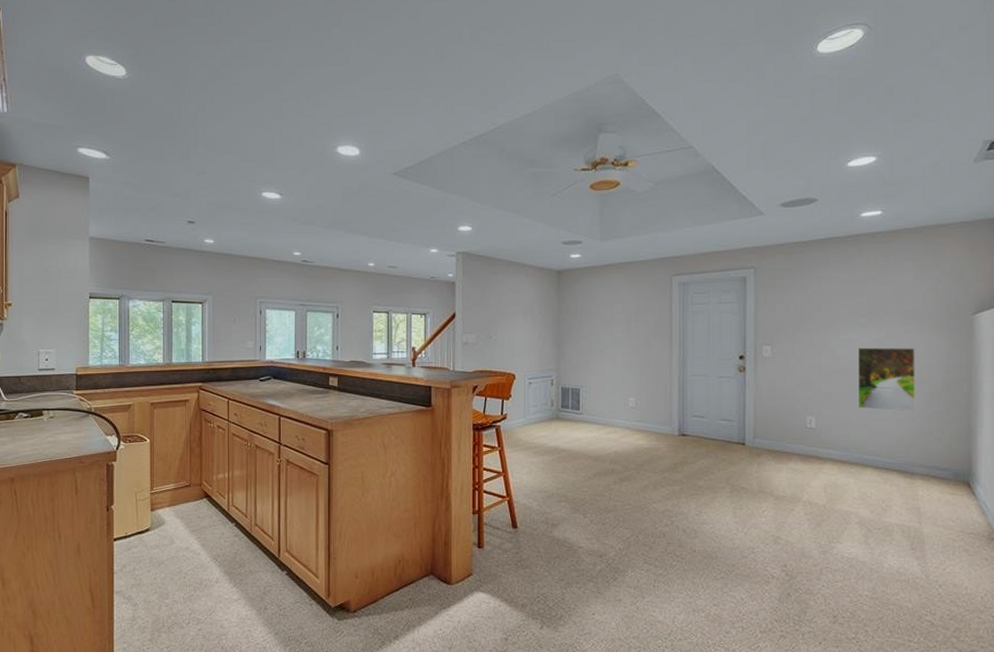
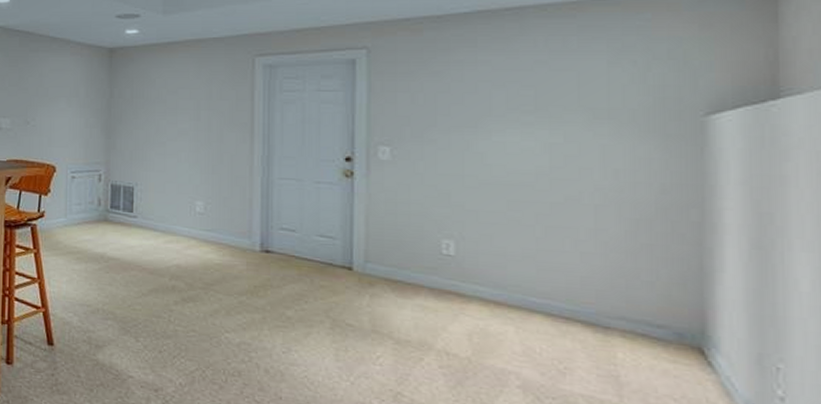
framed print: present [857,347,915,412] -> none [519,153,611,244]

